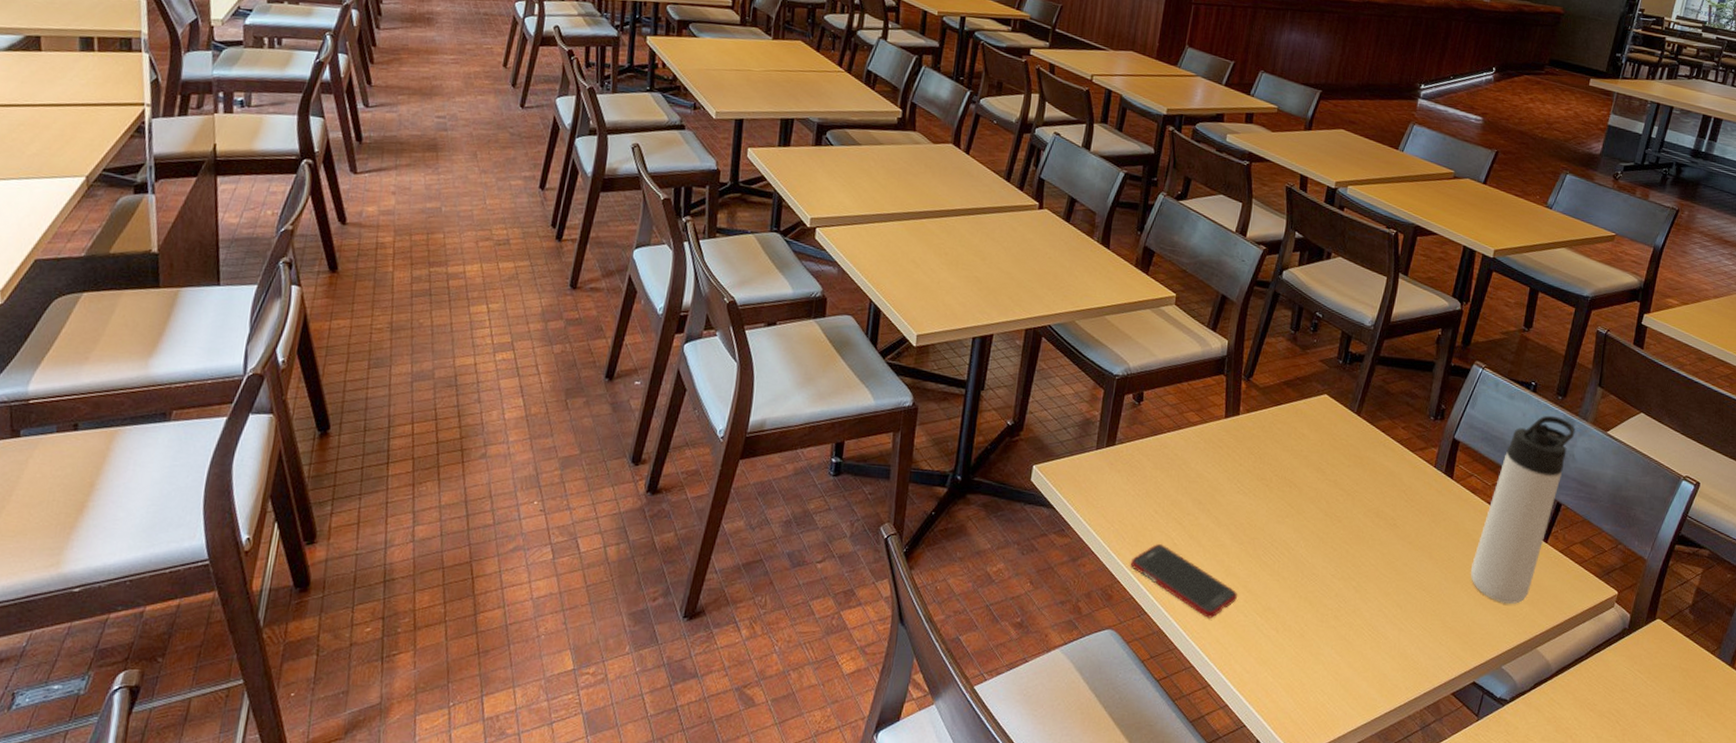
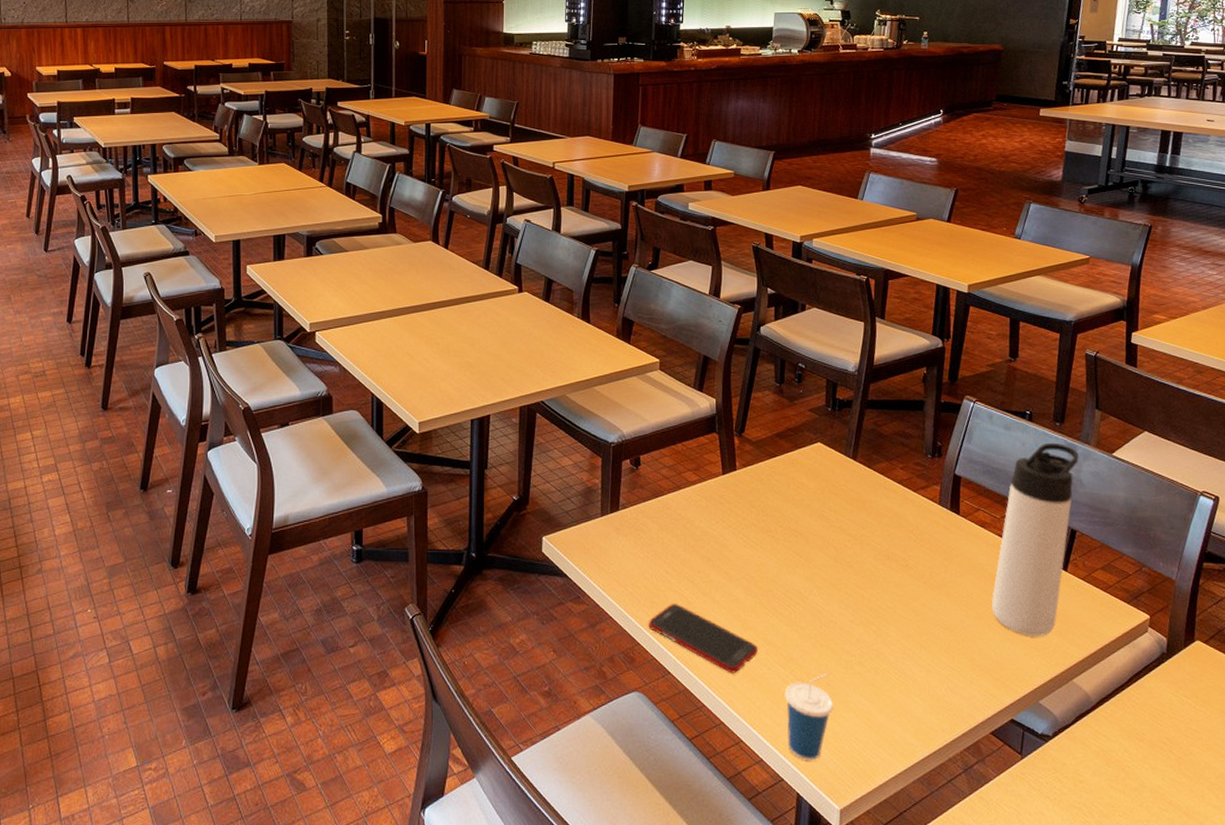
cup: none [1254,625,1304,710] -> present [785,674,833,761]

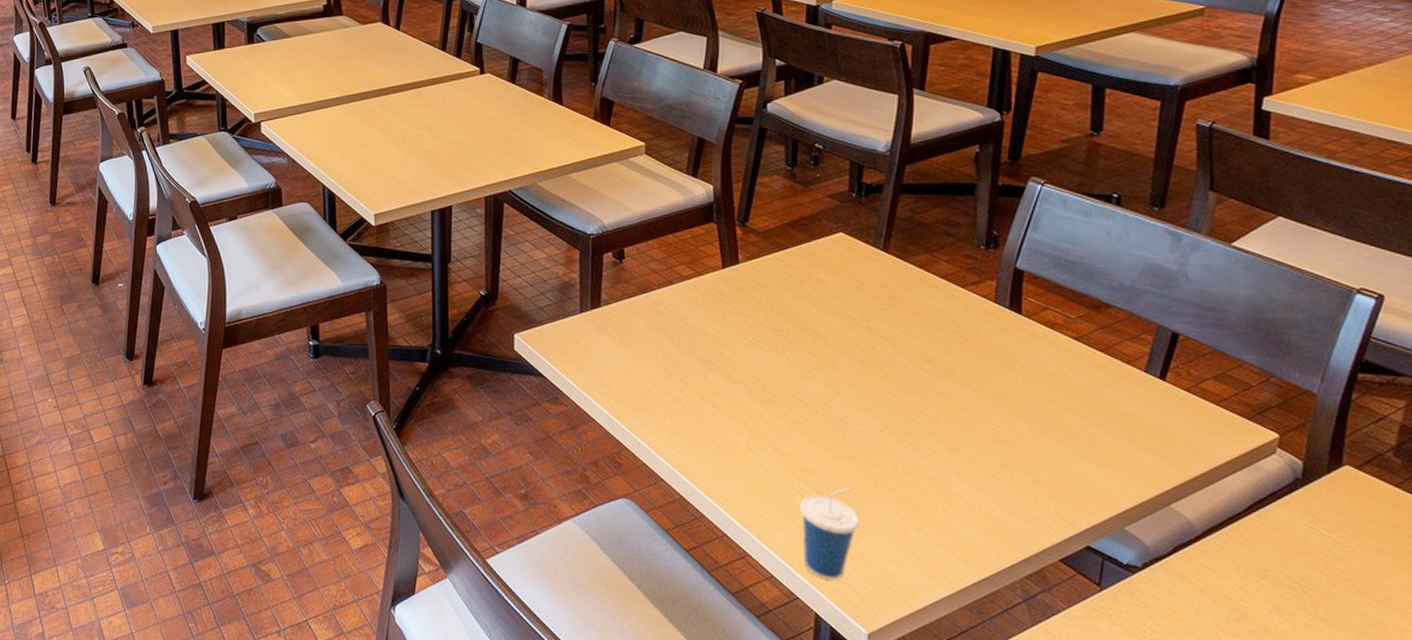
cell phone: present [648,603,758,673] -> none [636,406,767,483]
thermos bottle: present [991,442,1079,636] -> none [1062,230,1185,454]

